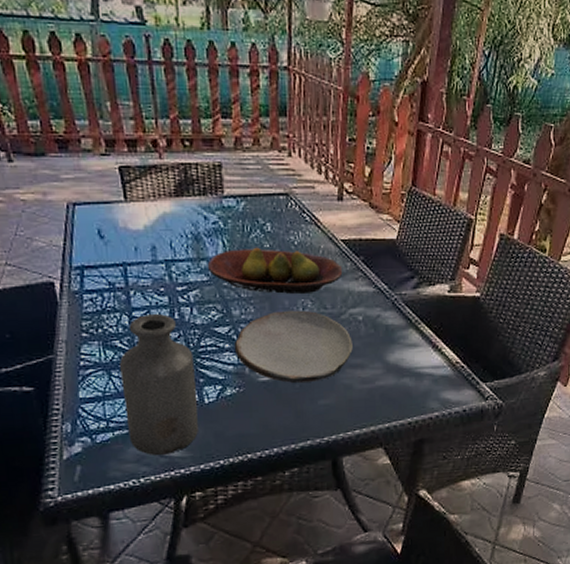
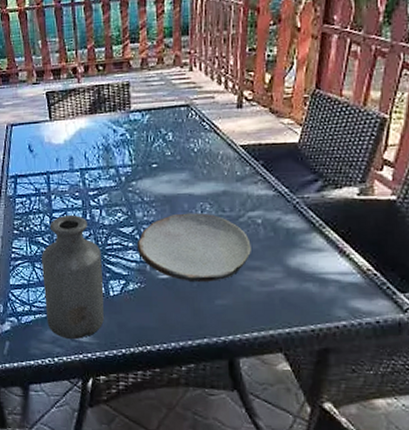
fruit bowl: present [207,247,343,294] -> none [115,155,242,198]

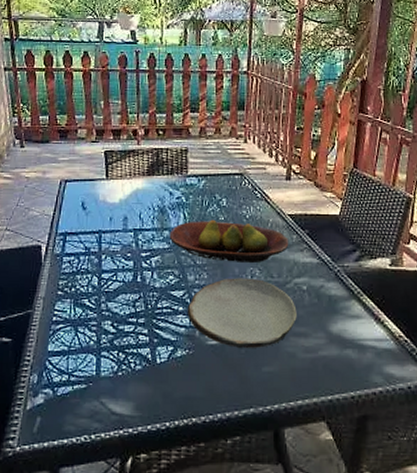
bottle: present [42,214,104,340] -> none [85,276,151,413]
fruit bowl: none [115,155,242,198] -> present [169,219,289,262]

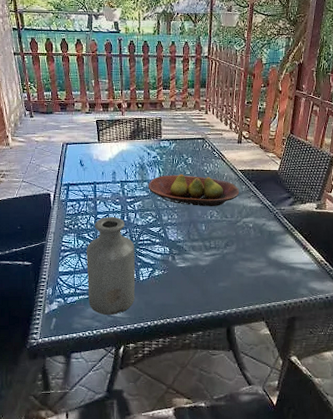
bottle: none [85,276,151,413] -> present [87,216,136,316]
plate: present [187,278,297,348] -> none [162,218,245,269]

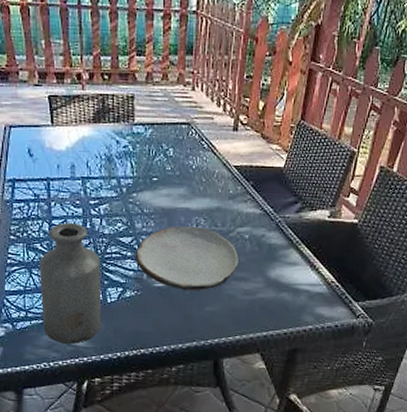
fruit bowl: present [148,174,240,206] -> none [116,169,234,212]
plate: none [162,218,245,269] -> present [135,226,238,290]

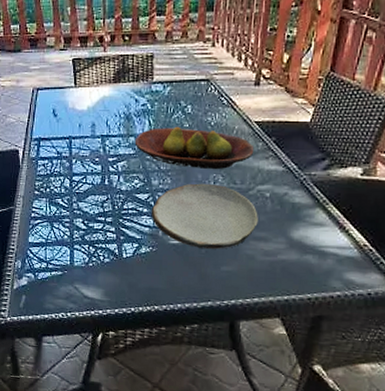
bottle: present [39,222,102,345] -> none [60,178,118,297]
fruit bowl: none [116,169,234,212] -> present [134,126,255,169]

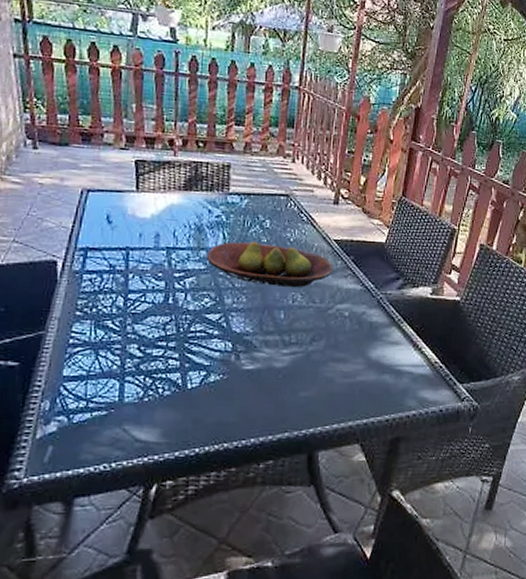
plate: present [151,183,258,249] -> none [222,302,337,373]

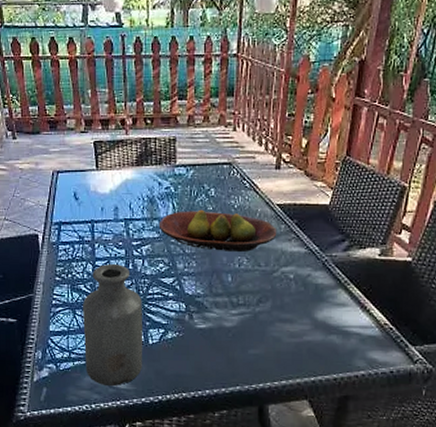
bottle: none [106,296,182,440] -> present [83,263,143,387]

